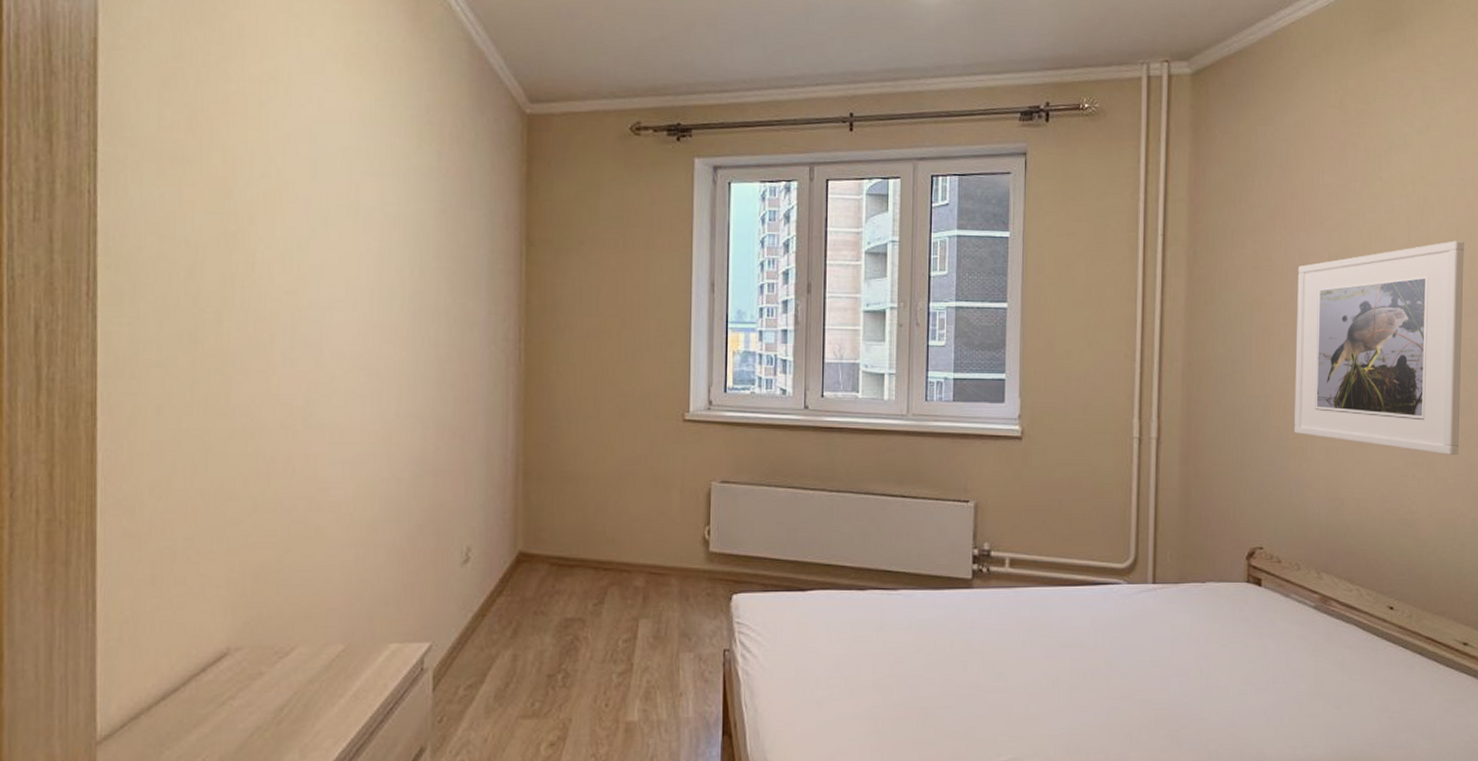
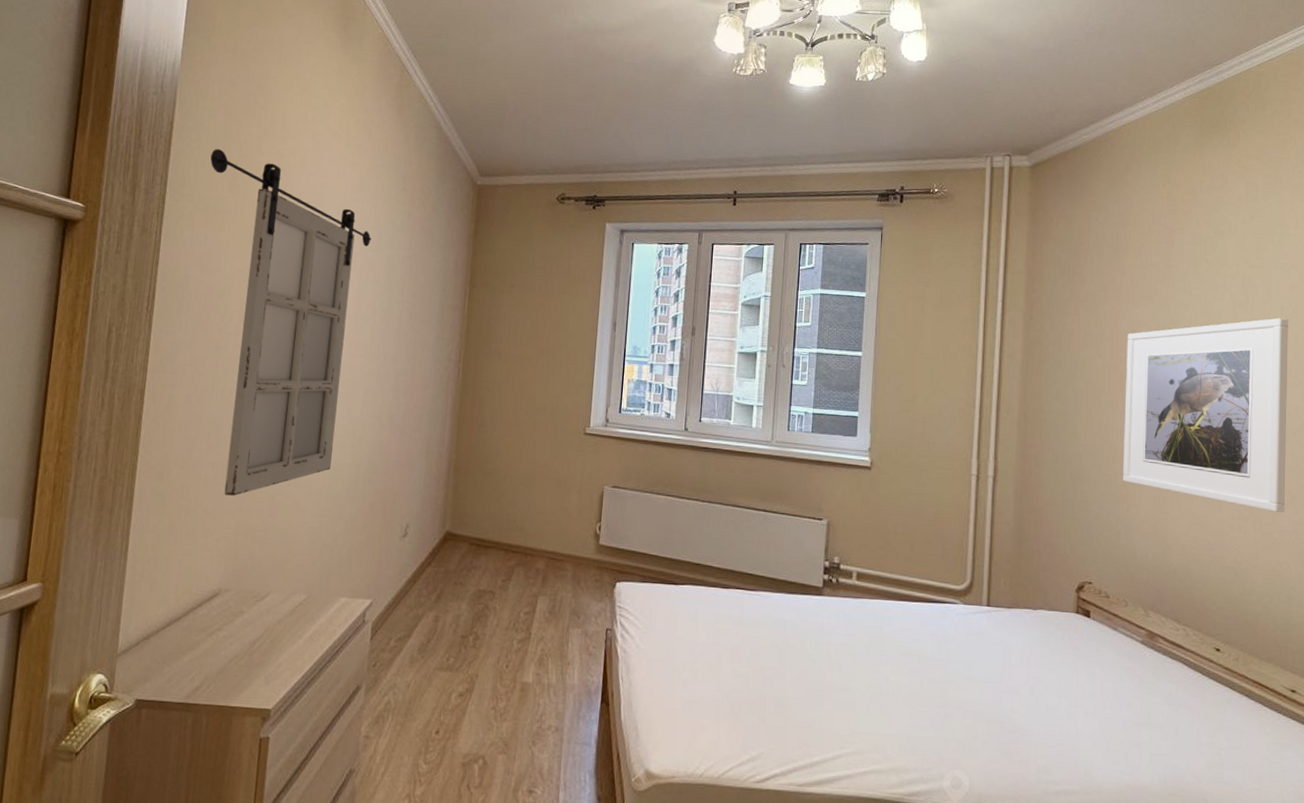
home mirror: none [156,74,391,530] -> present [210,149,372,496]

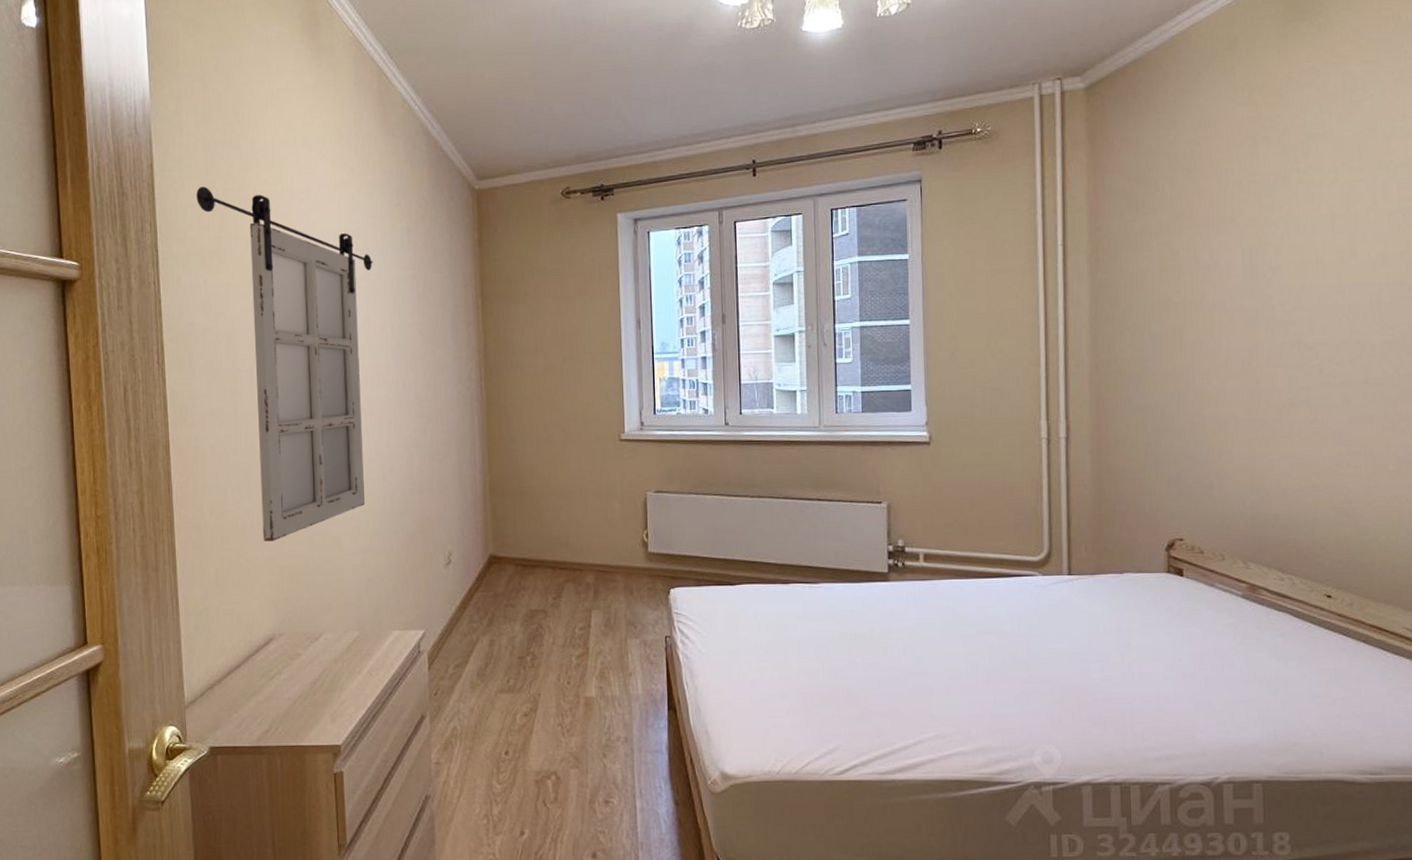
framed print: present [1122,318,1288,512] -> none [1208,225,1401,442]

